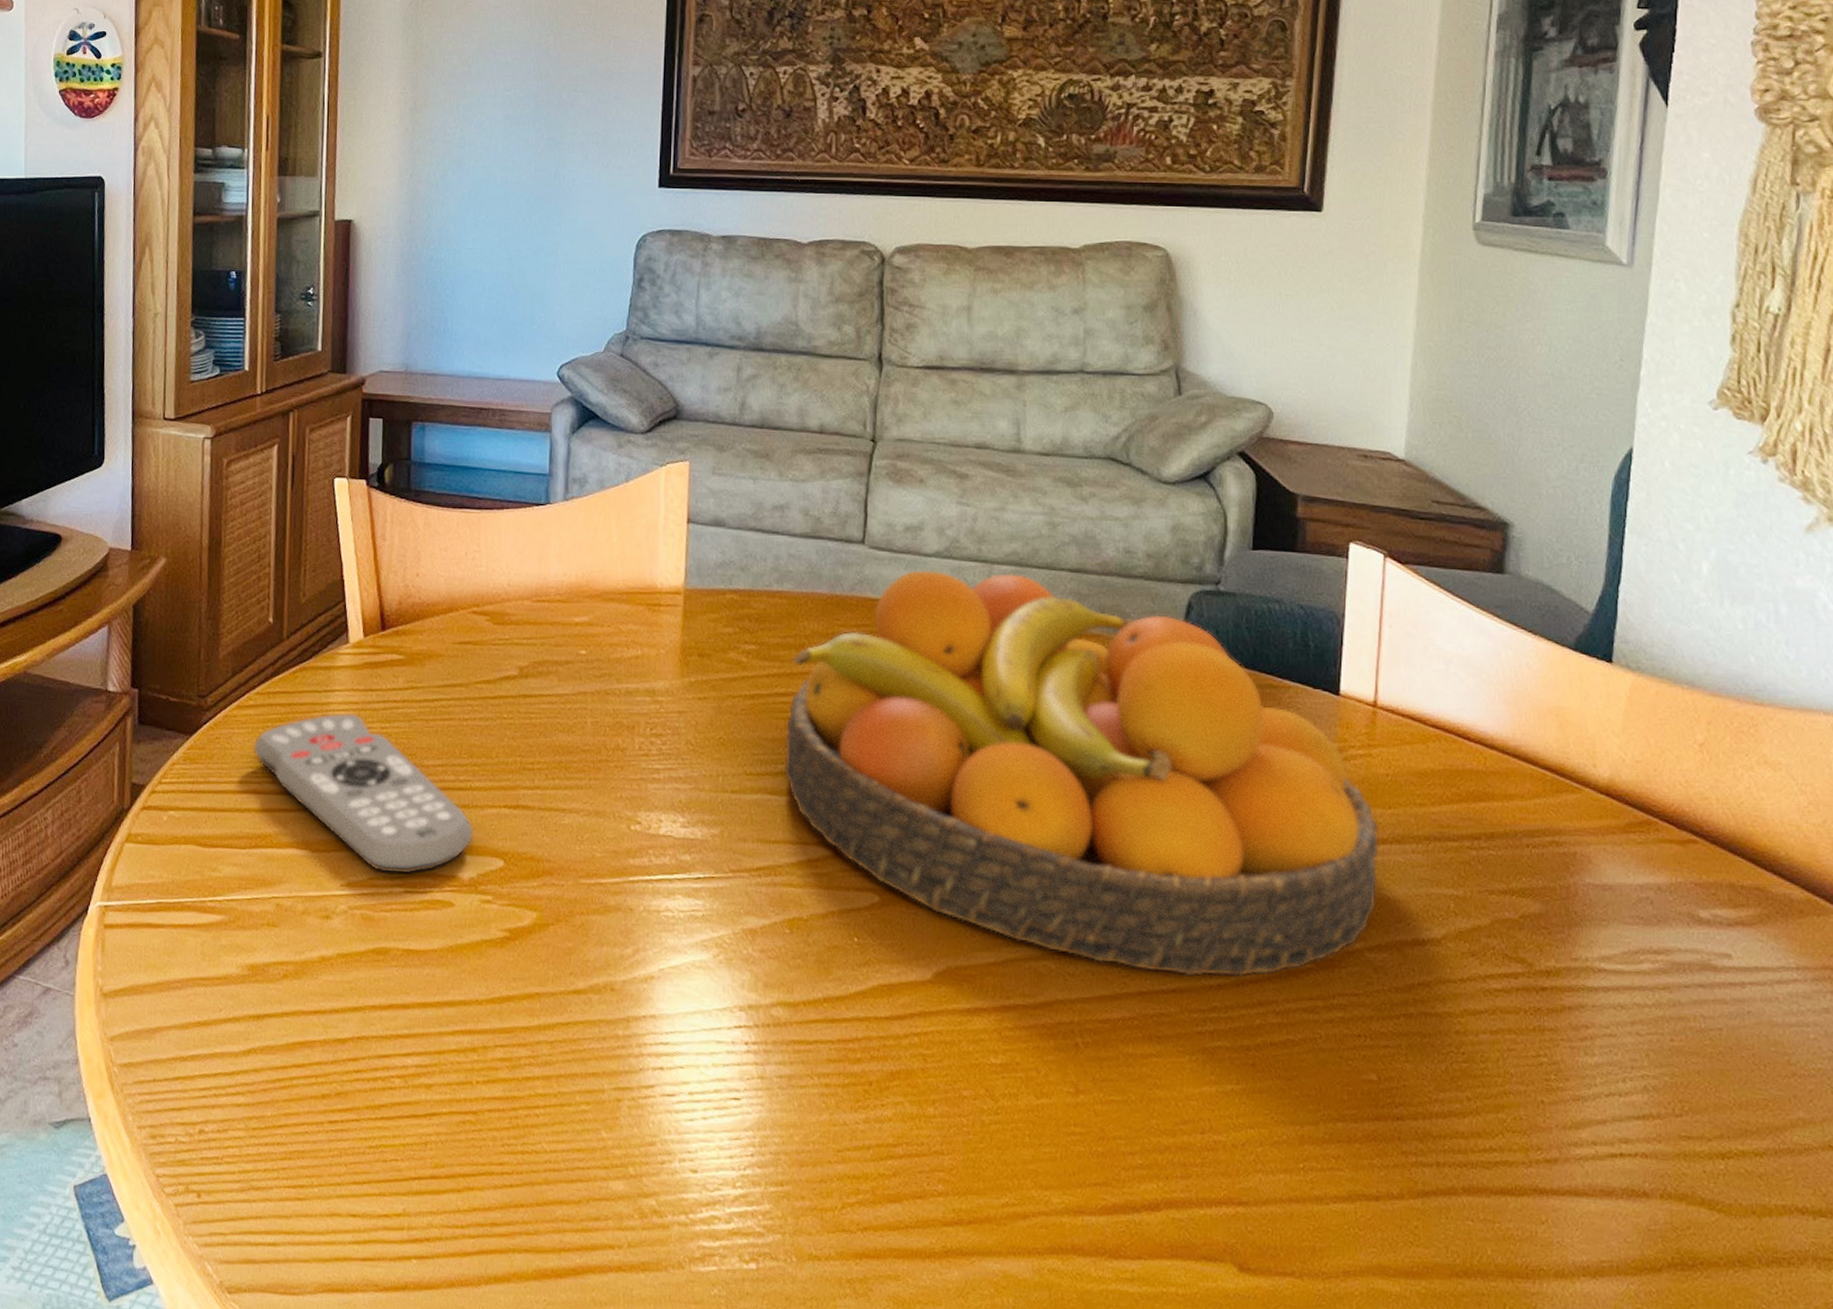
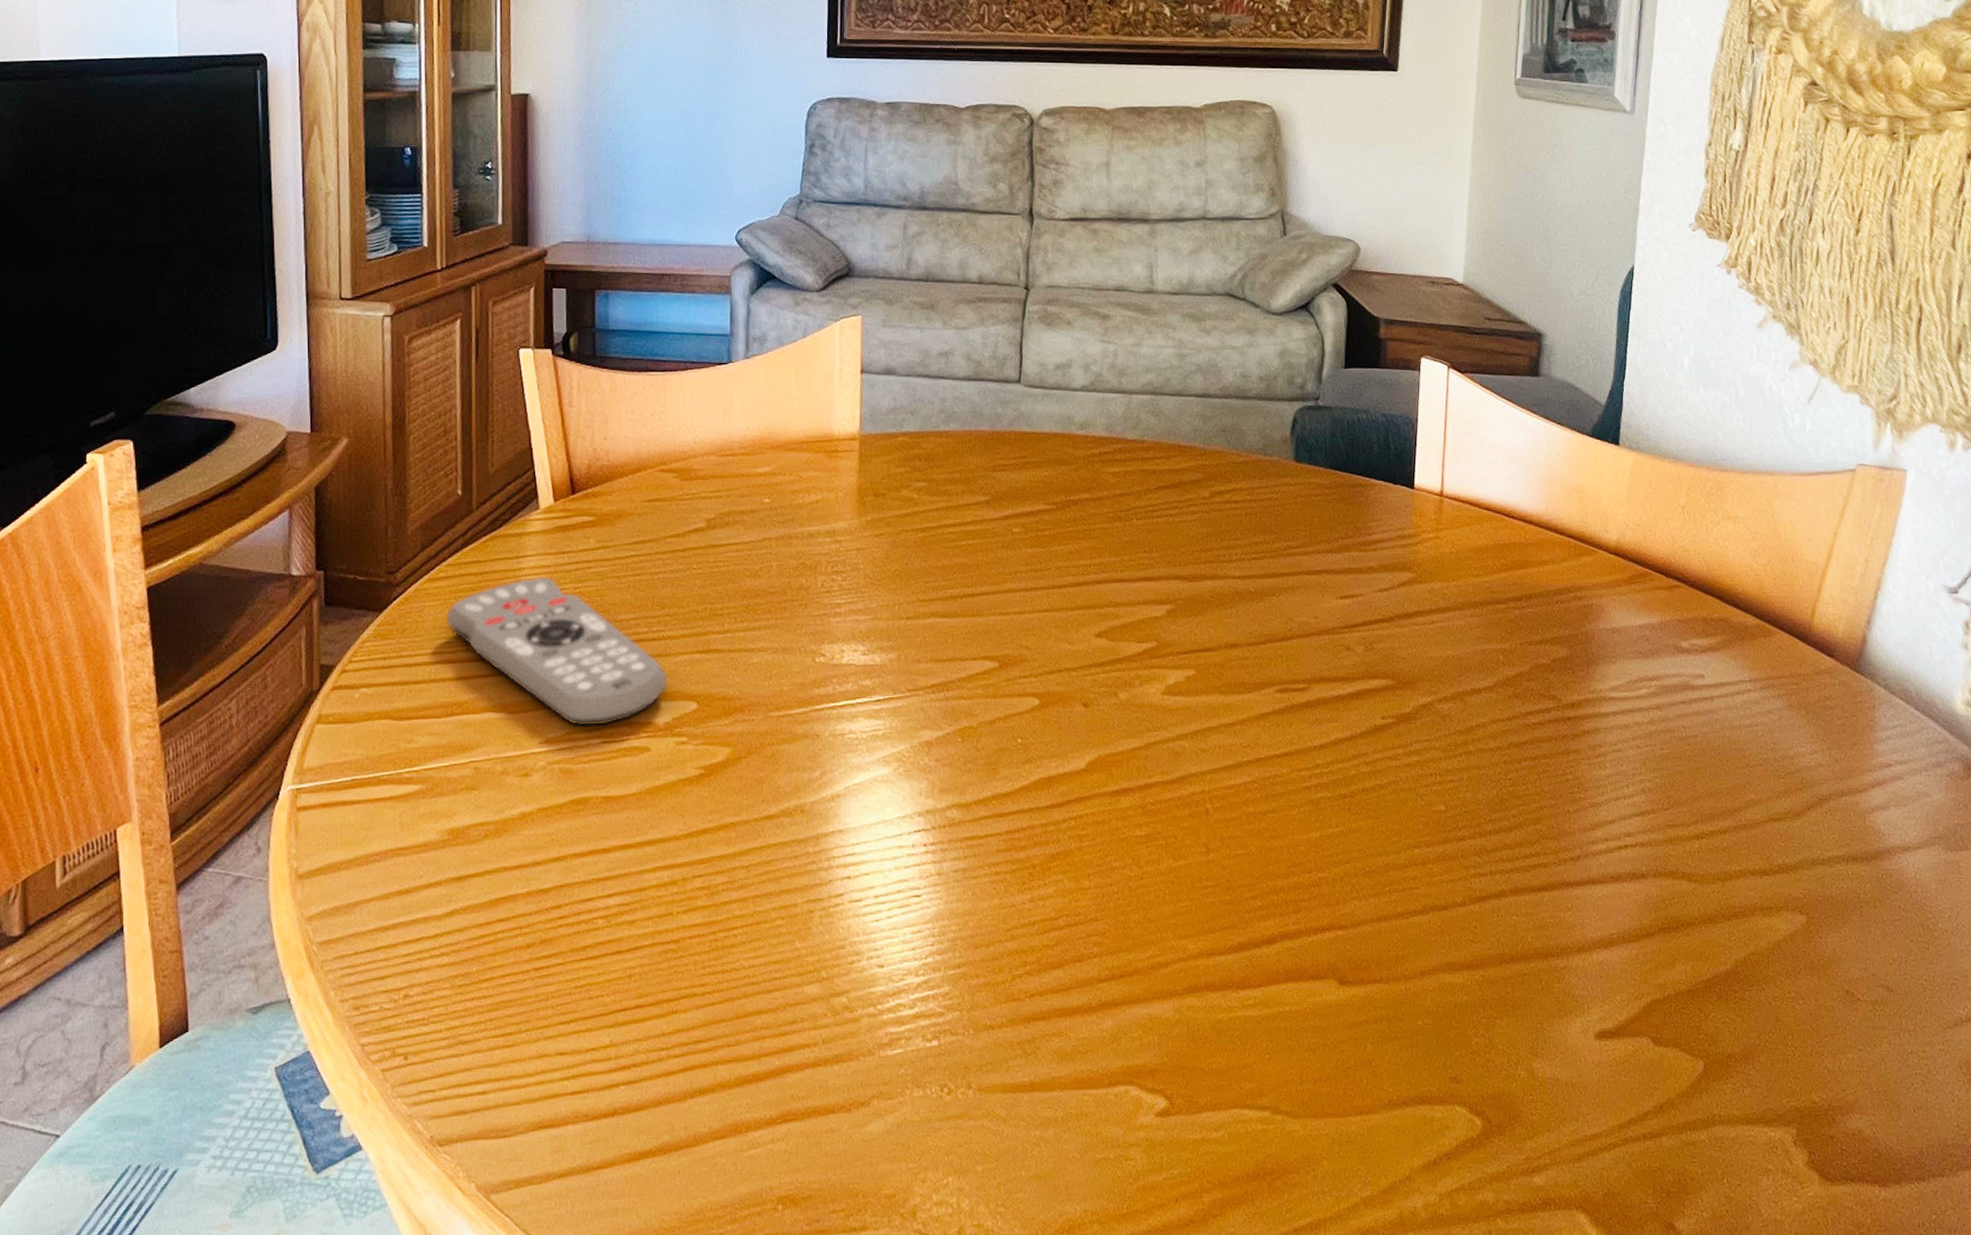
fruit bowl: present [784,570,1379,977] -> none [953,402,1445,741]

